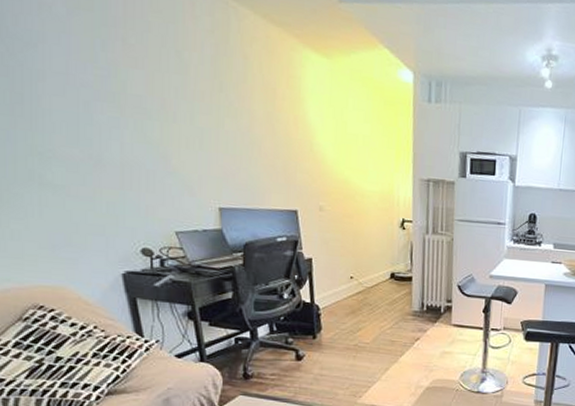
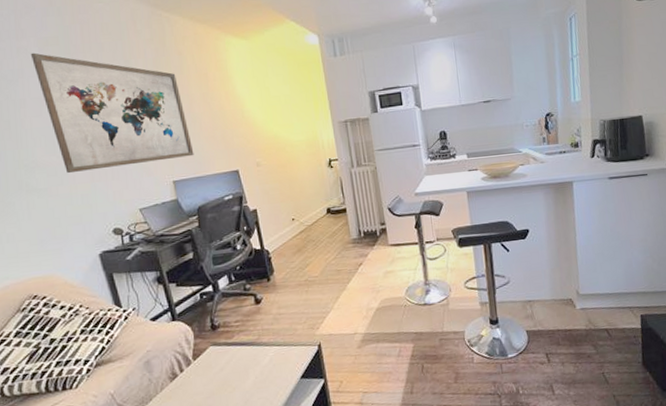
wall art: none [55,13,248,184] -> present [30,52,194,174]

